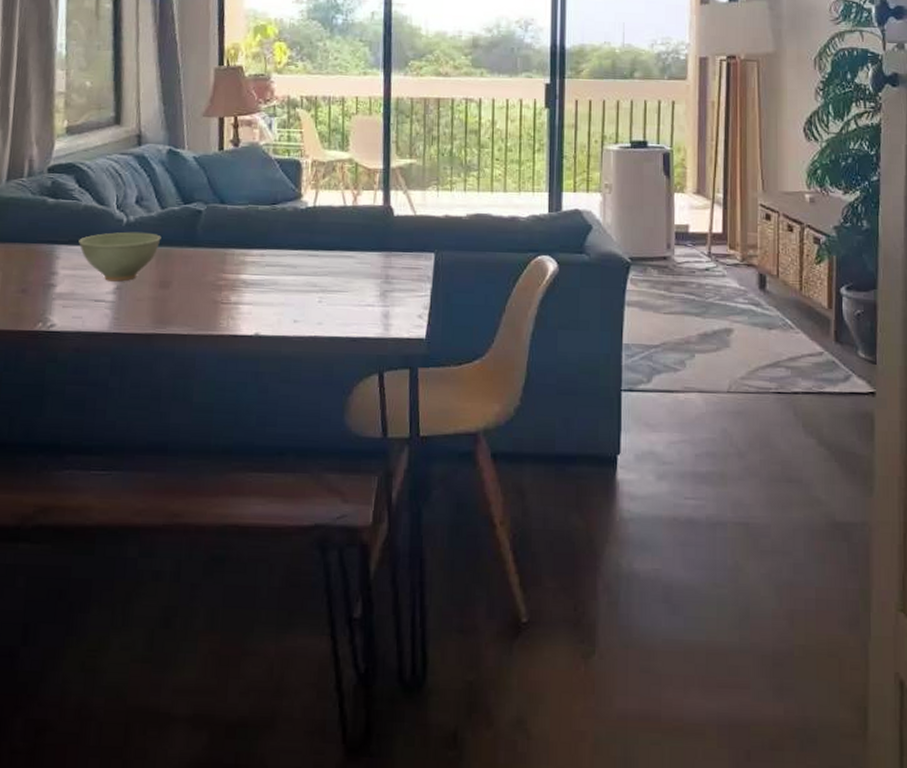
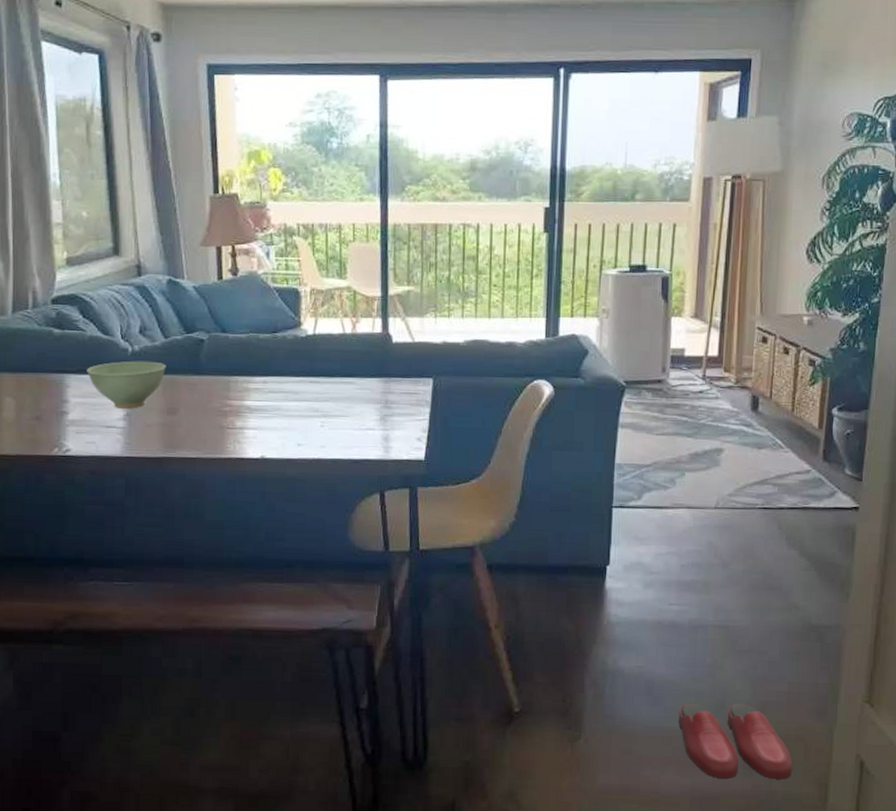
slippers: none [700,611,827,703] -> present [678,702,793,780]

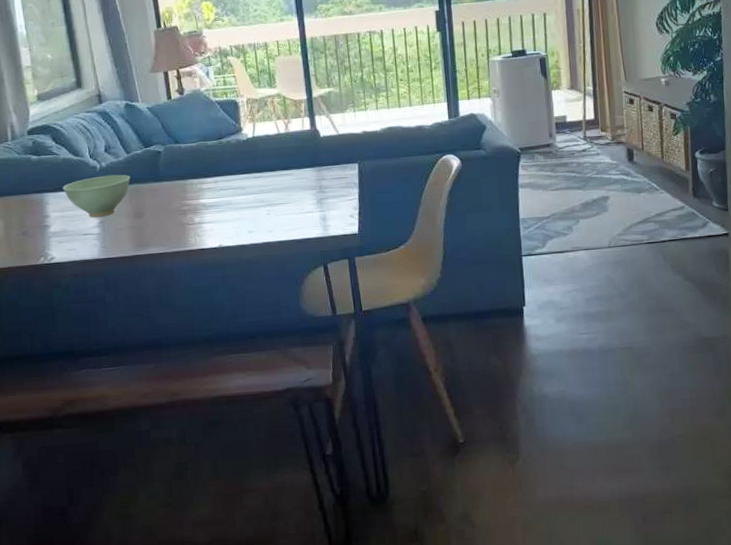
slippers: present [678,702,793,780] -> none [600,412,703,481]

